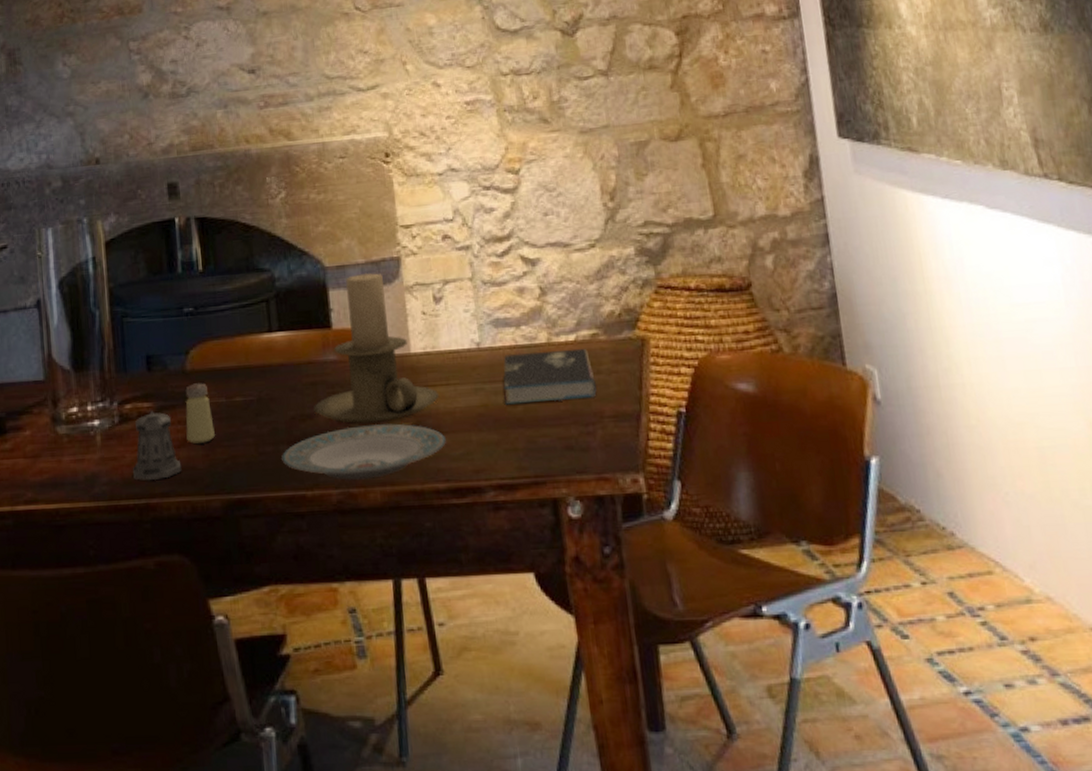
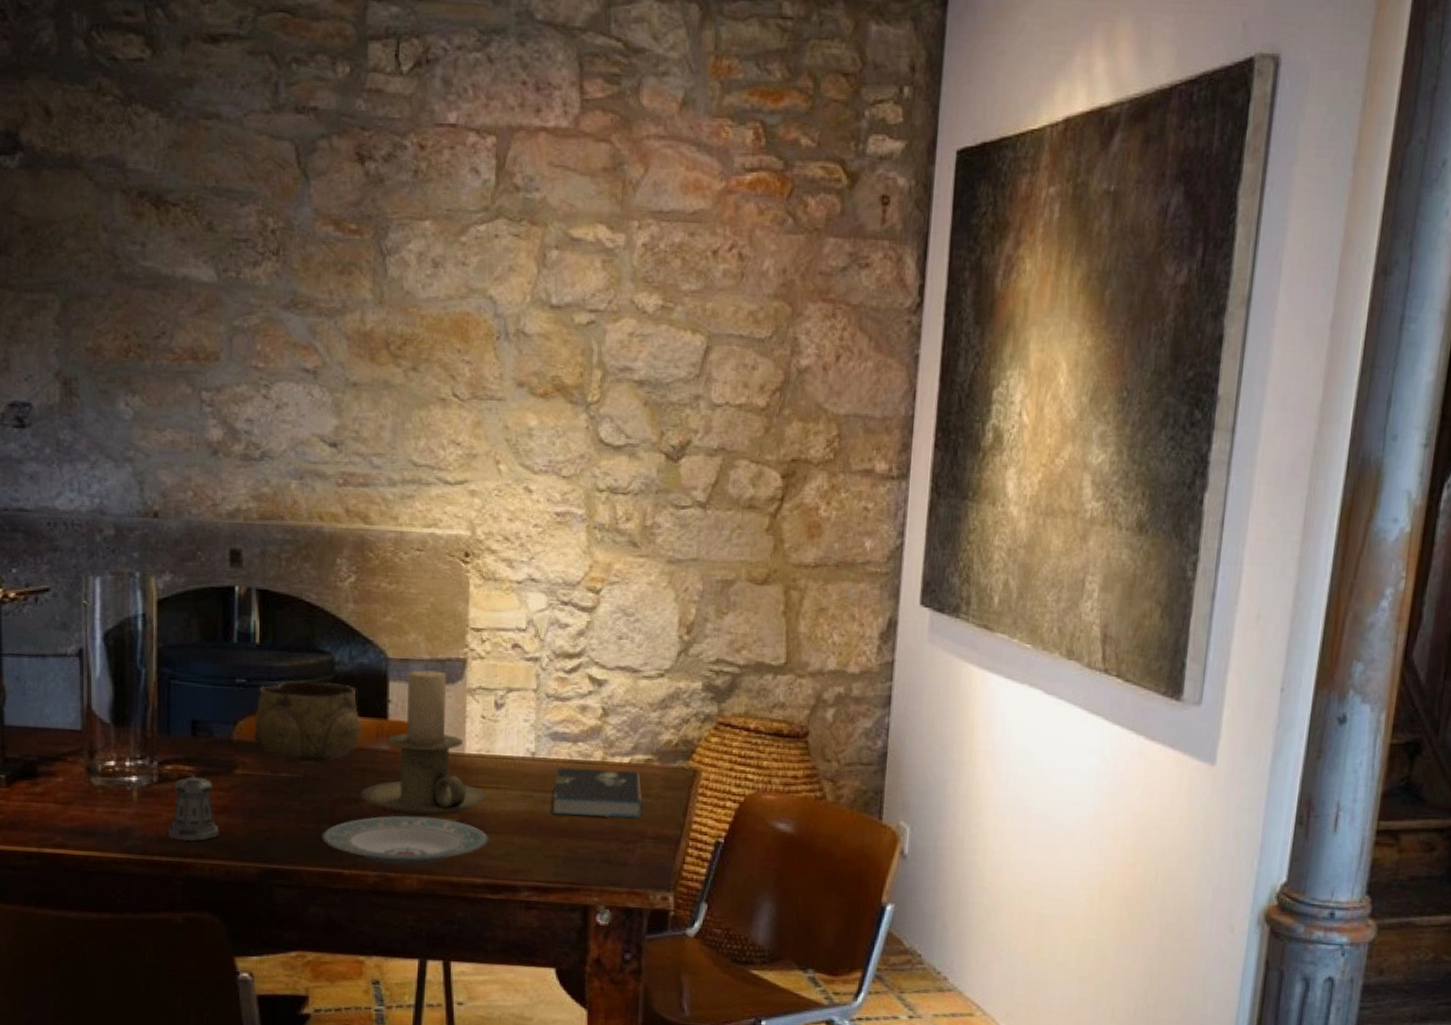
saltshaker: present [185,383,216,444] -> none [227,754,258,812]
decorative bowl: none [205,299,309,387] -> present [253,680,363,766]

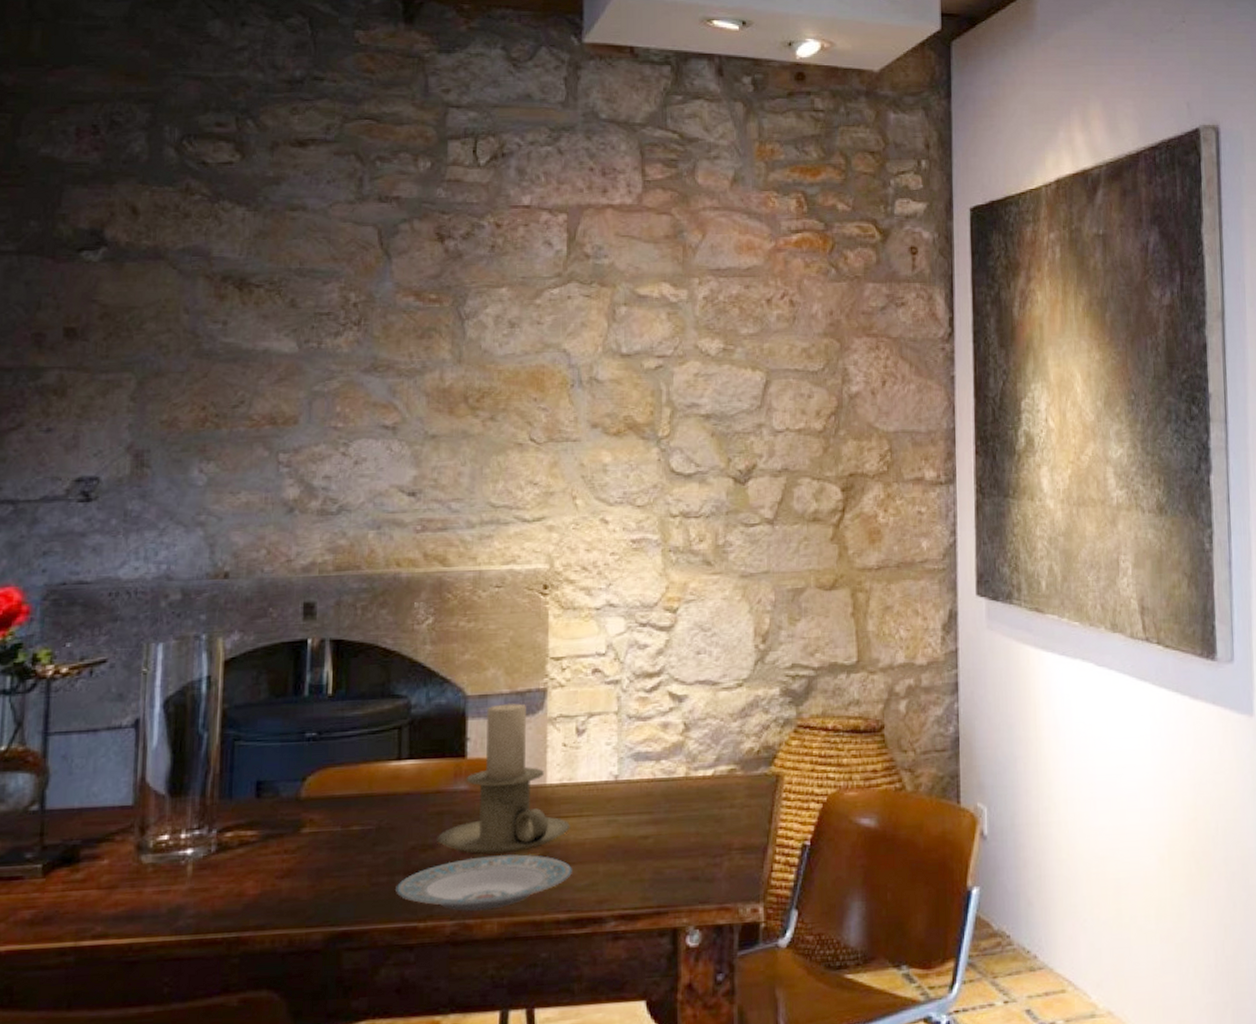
pepper shaker: present [169,774,219,841] -> none [226,839,283,913]
decorative bowl: present [253,680,363,766] -> none [323,726,440,816]
book: present [552,767,643,818] -> none [637,783,728,837]

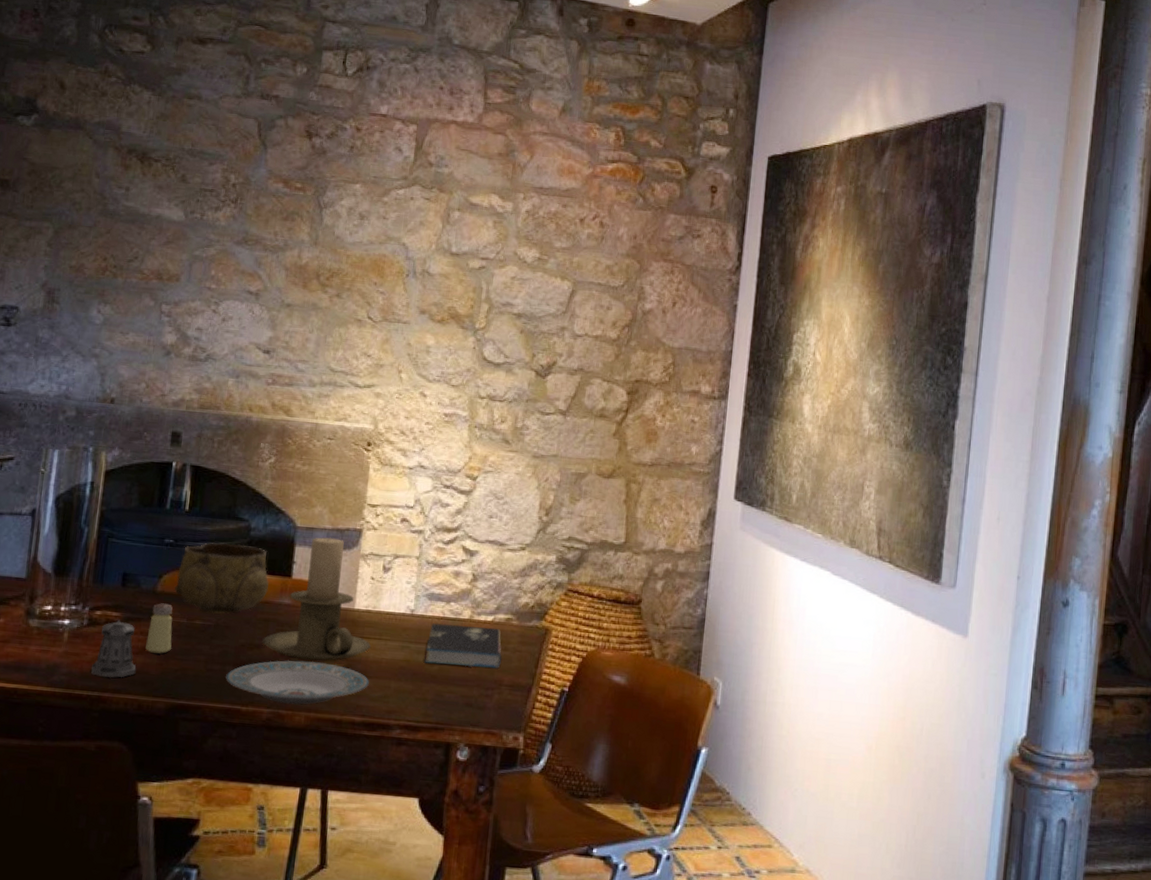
pepper shaker: none [226,839,283,913] -> present [91,619,136,678]
saltshaker: none [292,811,326,874] -> present [145,603,173,654]
decorative bowl: none [323,726,440,816] -> present [174,542,269,615]
book: none [637,783,728,837] -> present [424,623,502,668]

